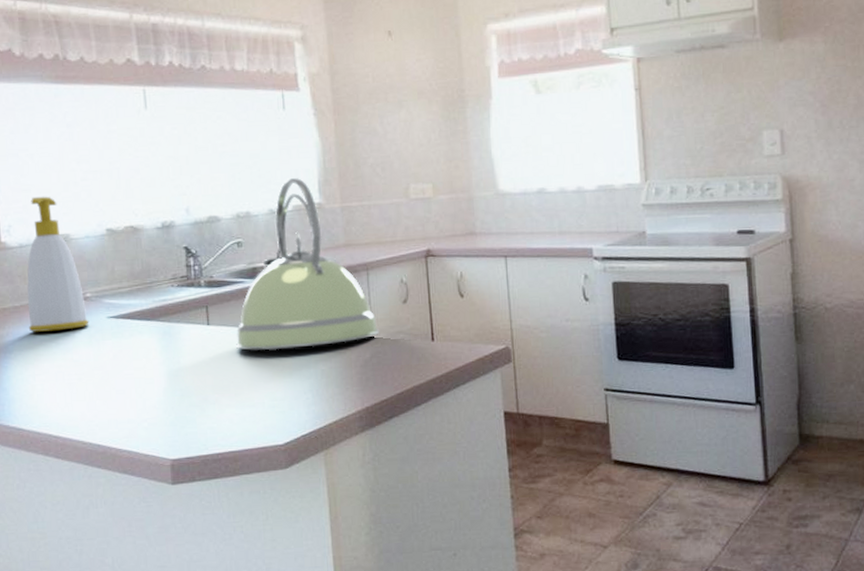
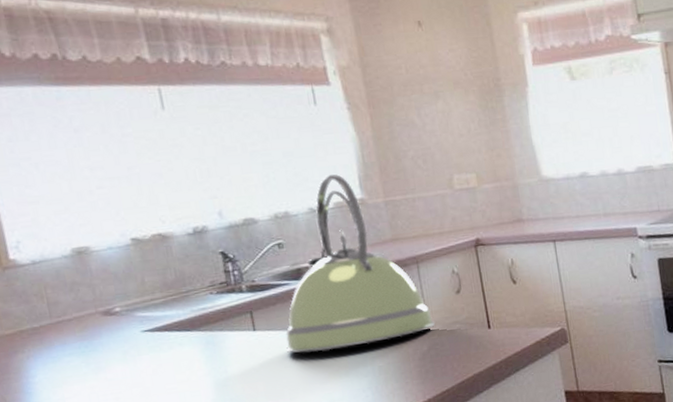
soap bottle: present [27,196,89,332] -> none [40,207,122,354]

